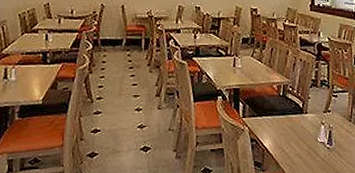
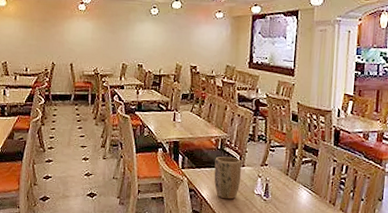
plant pot: none [276,103,305,149] -> present [214,156,242,199]

